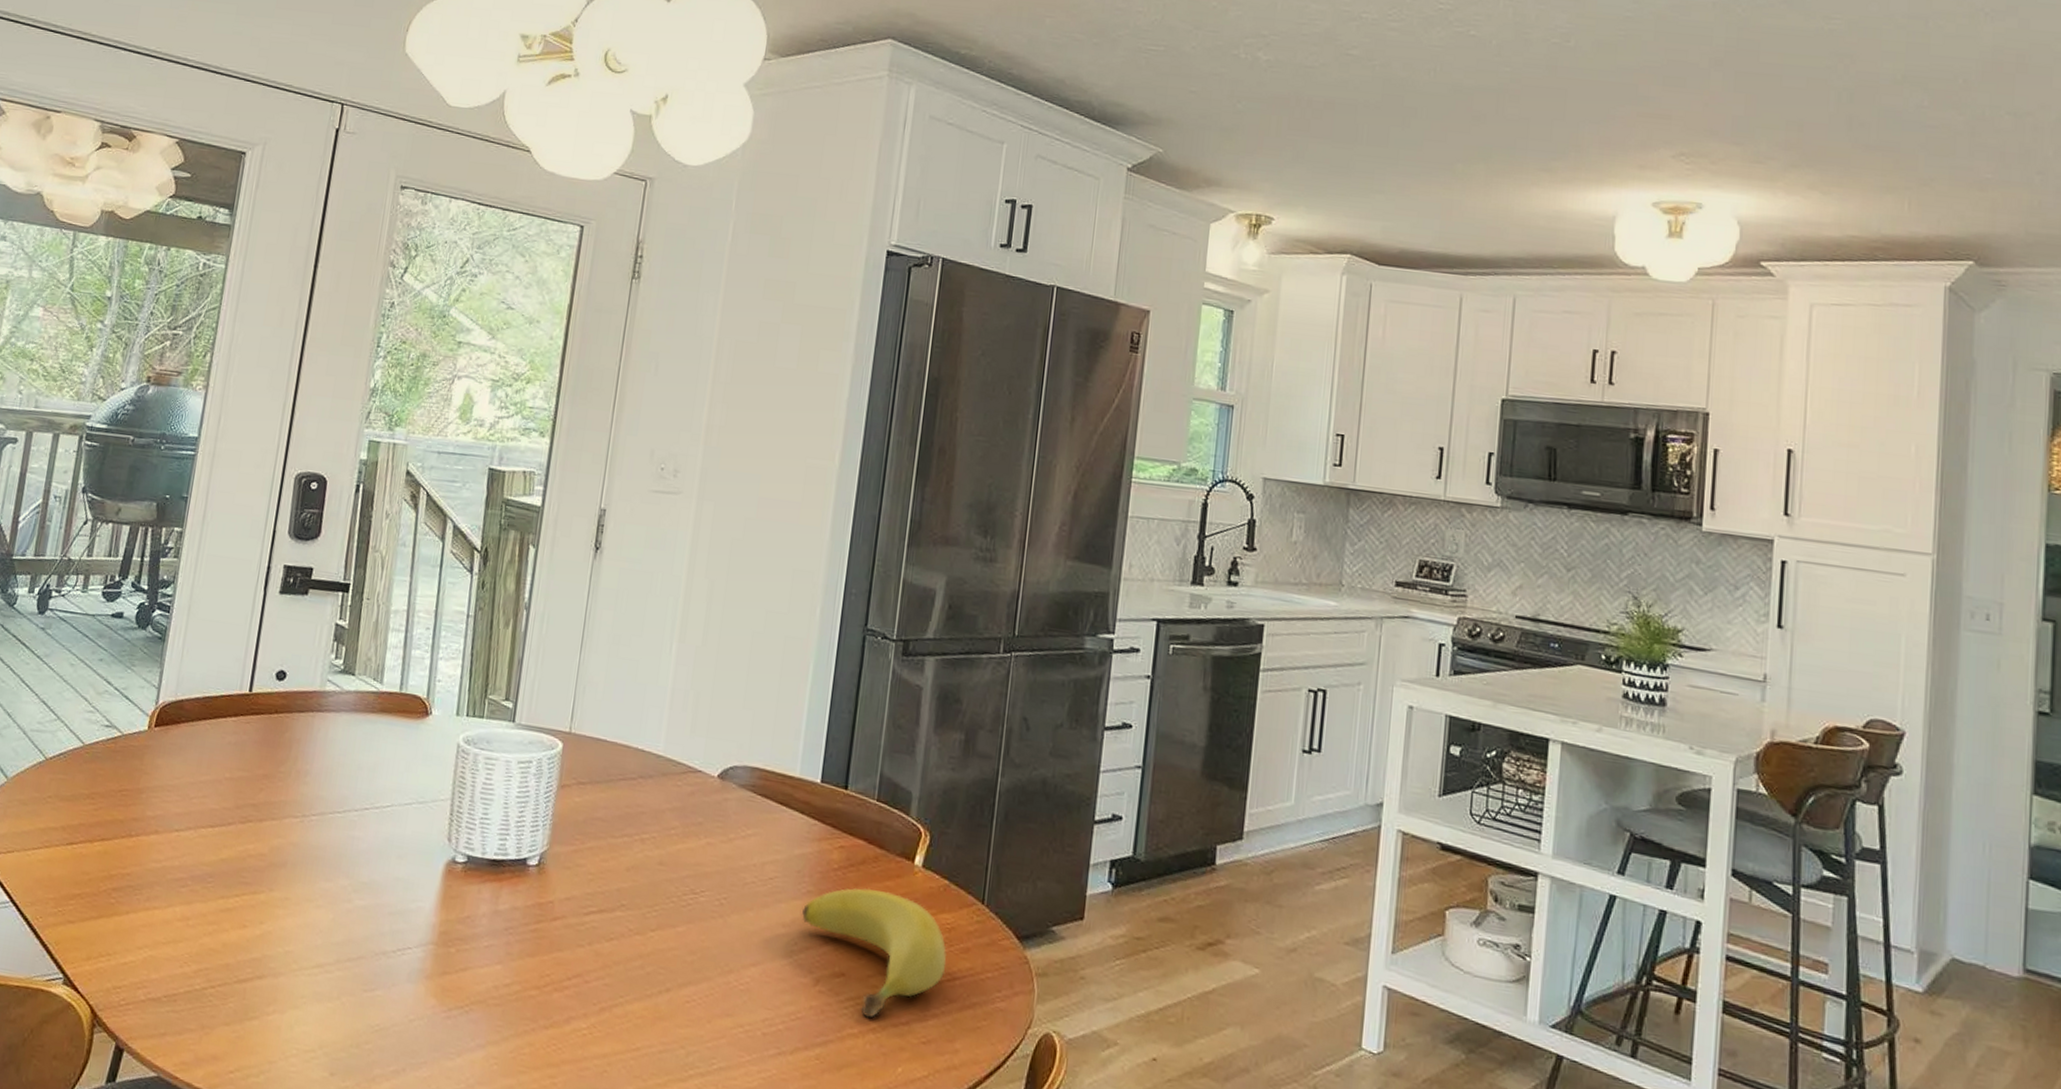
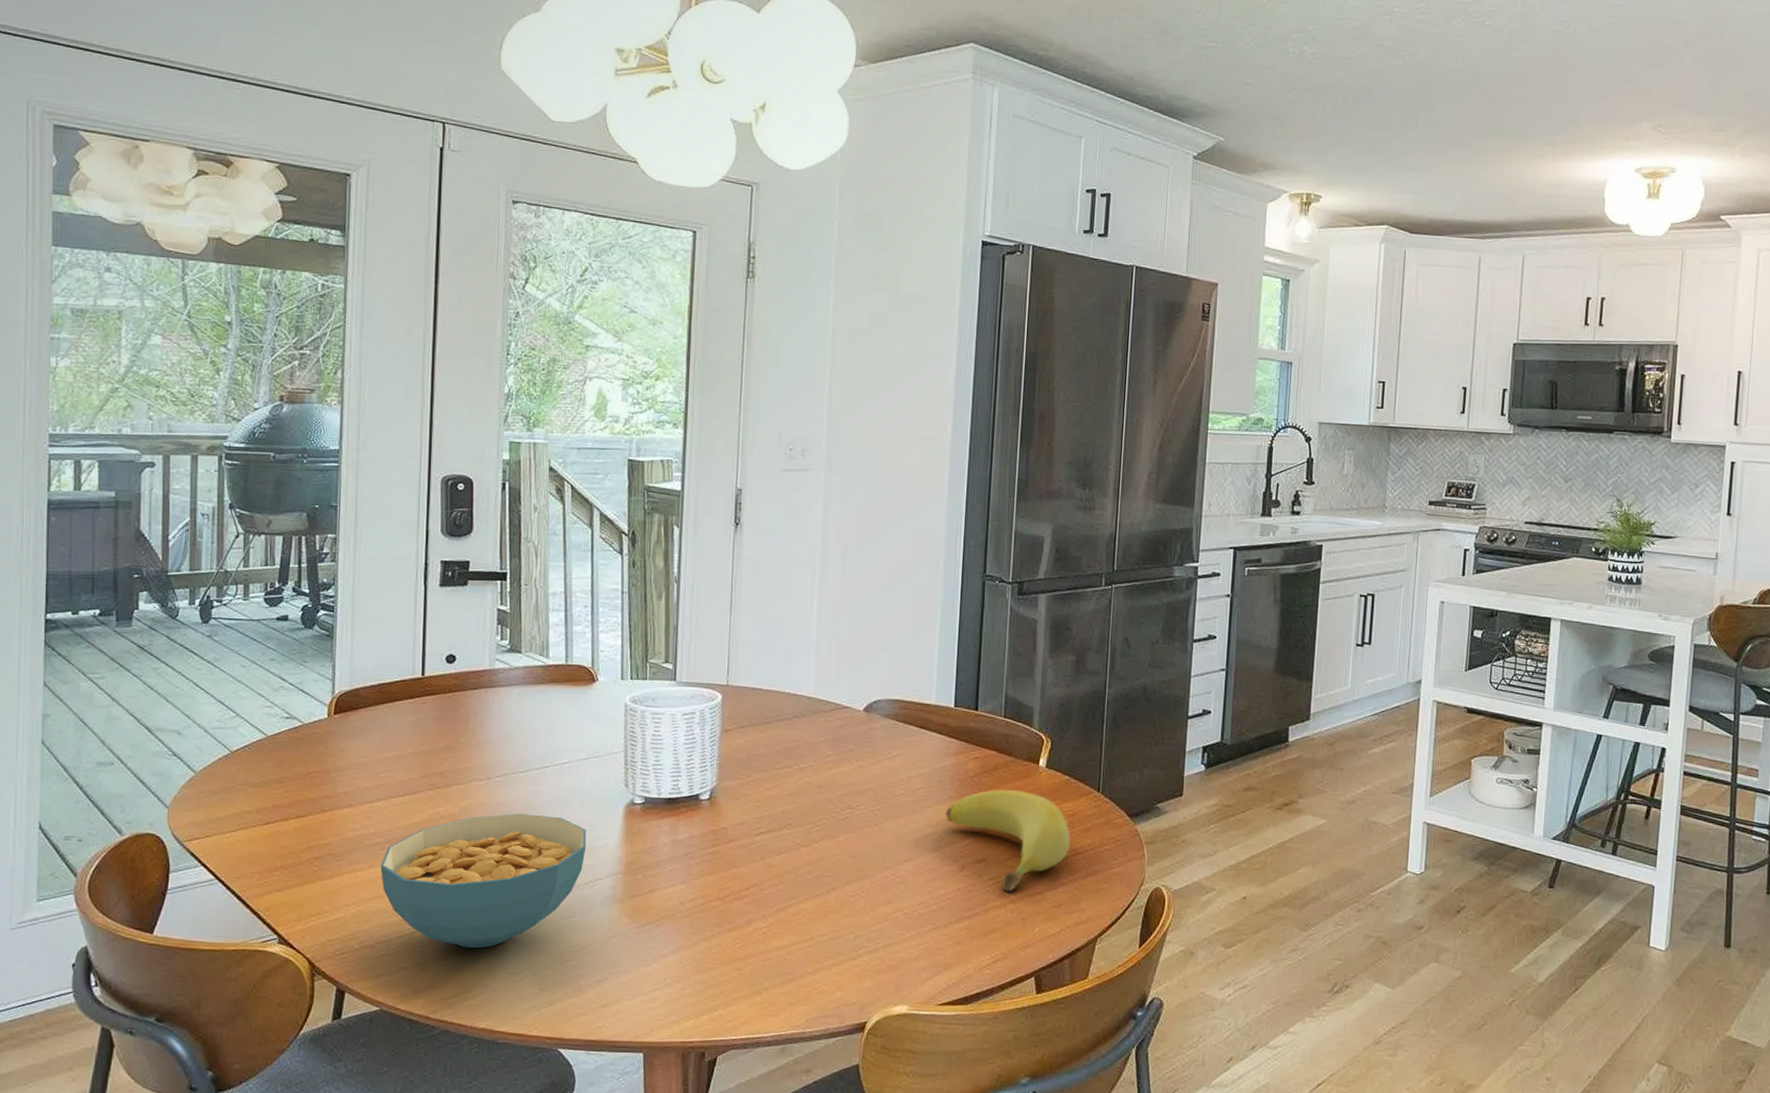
cereal bowl: none [178,859,401,1016] -> present [380,813,587,949]

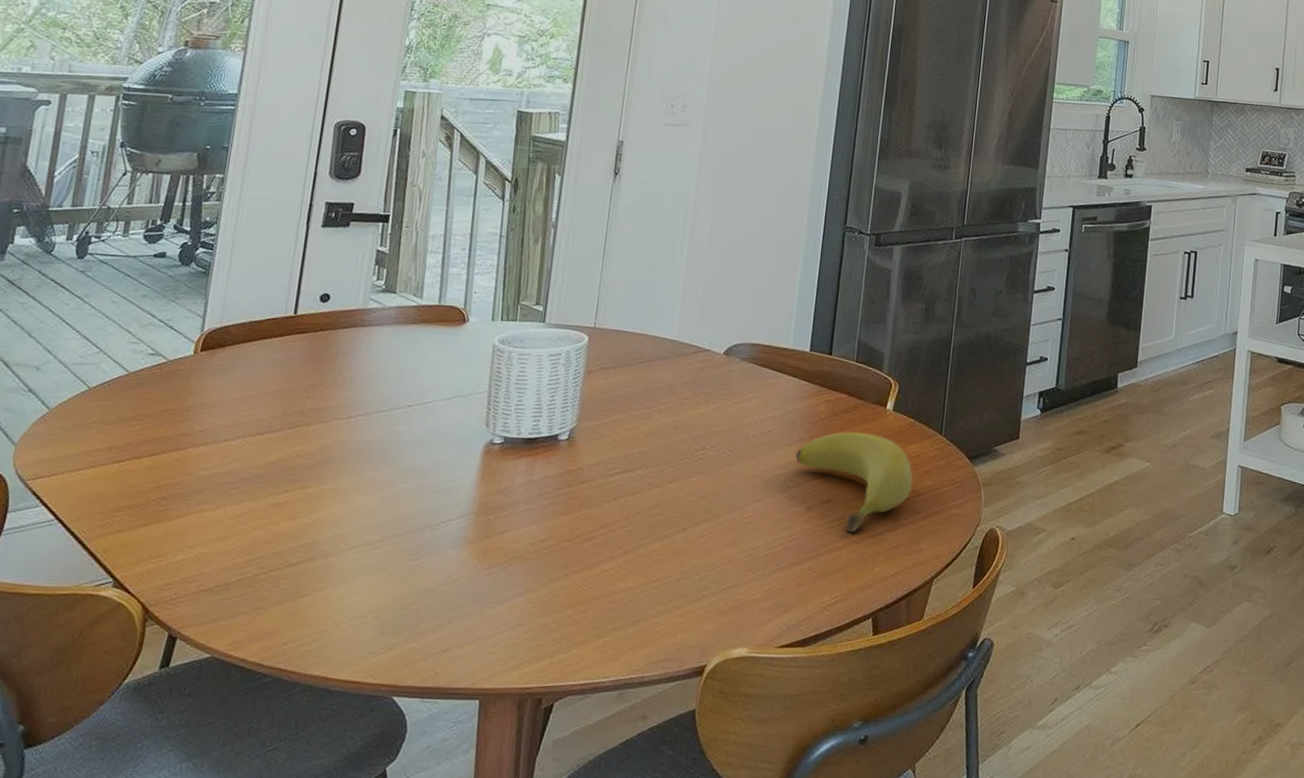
cereal bowl: present [380,813,587,949] -> none [229,452,443,592]

